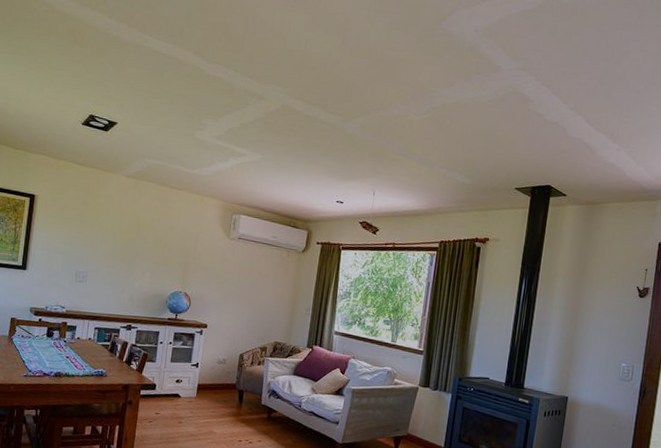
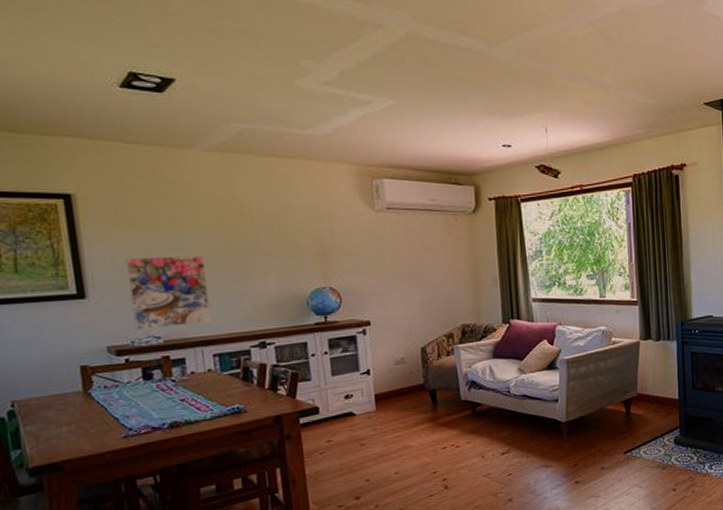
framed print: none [50,246,106,303] -> present [125,255,213,331]

